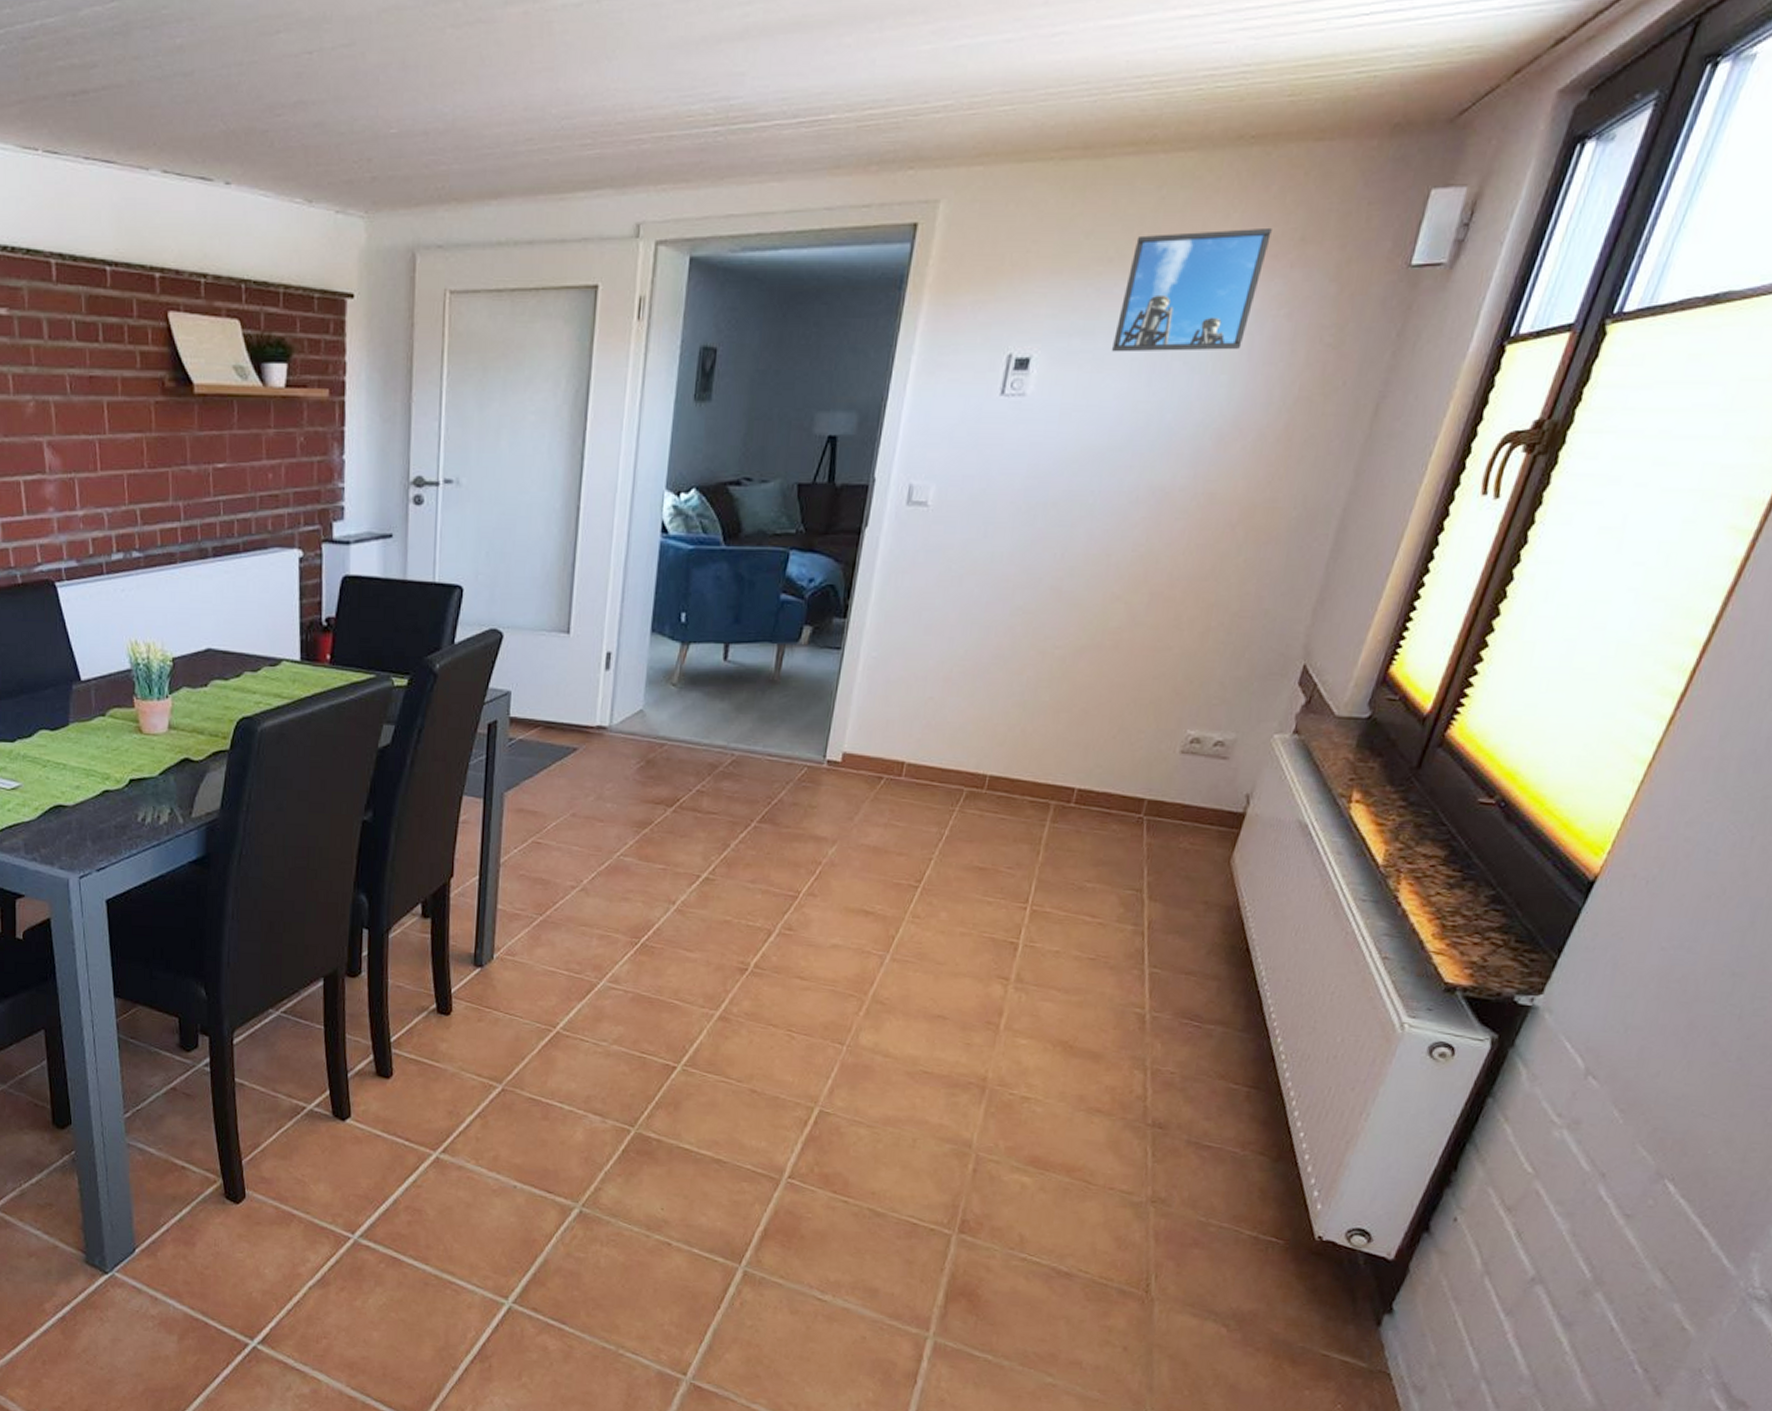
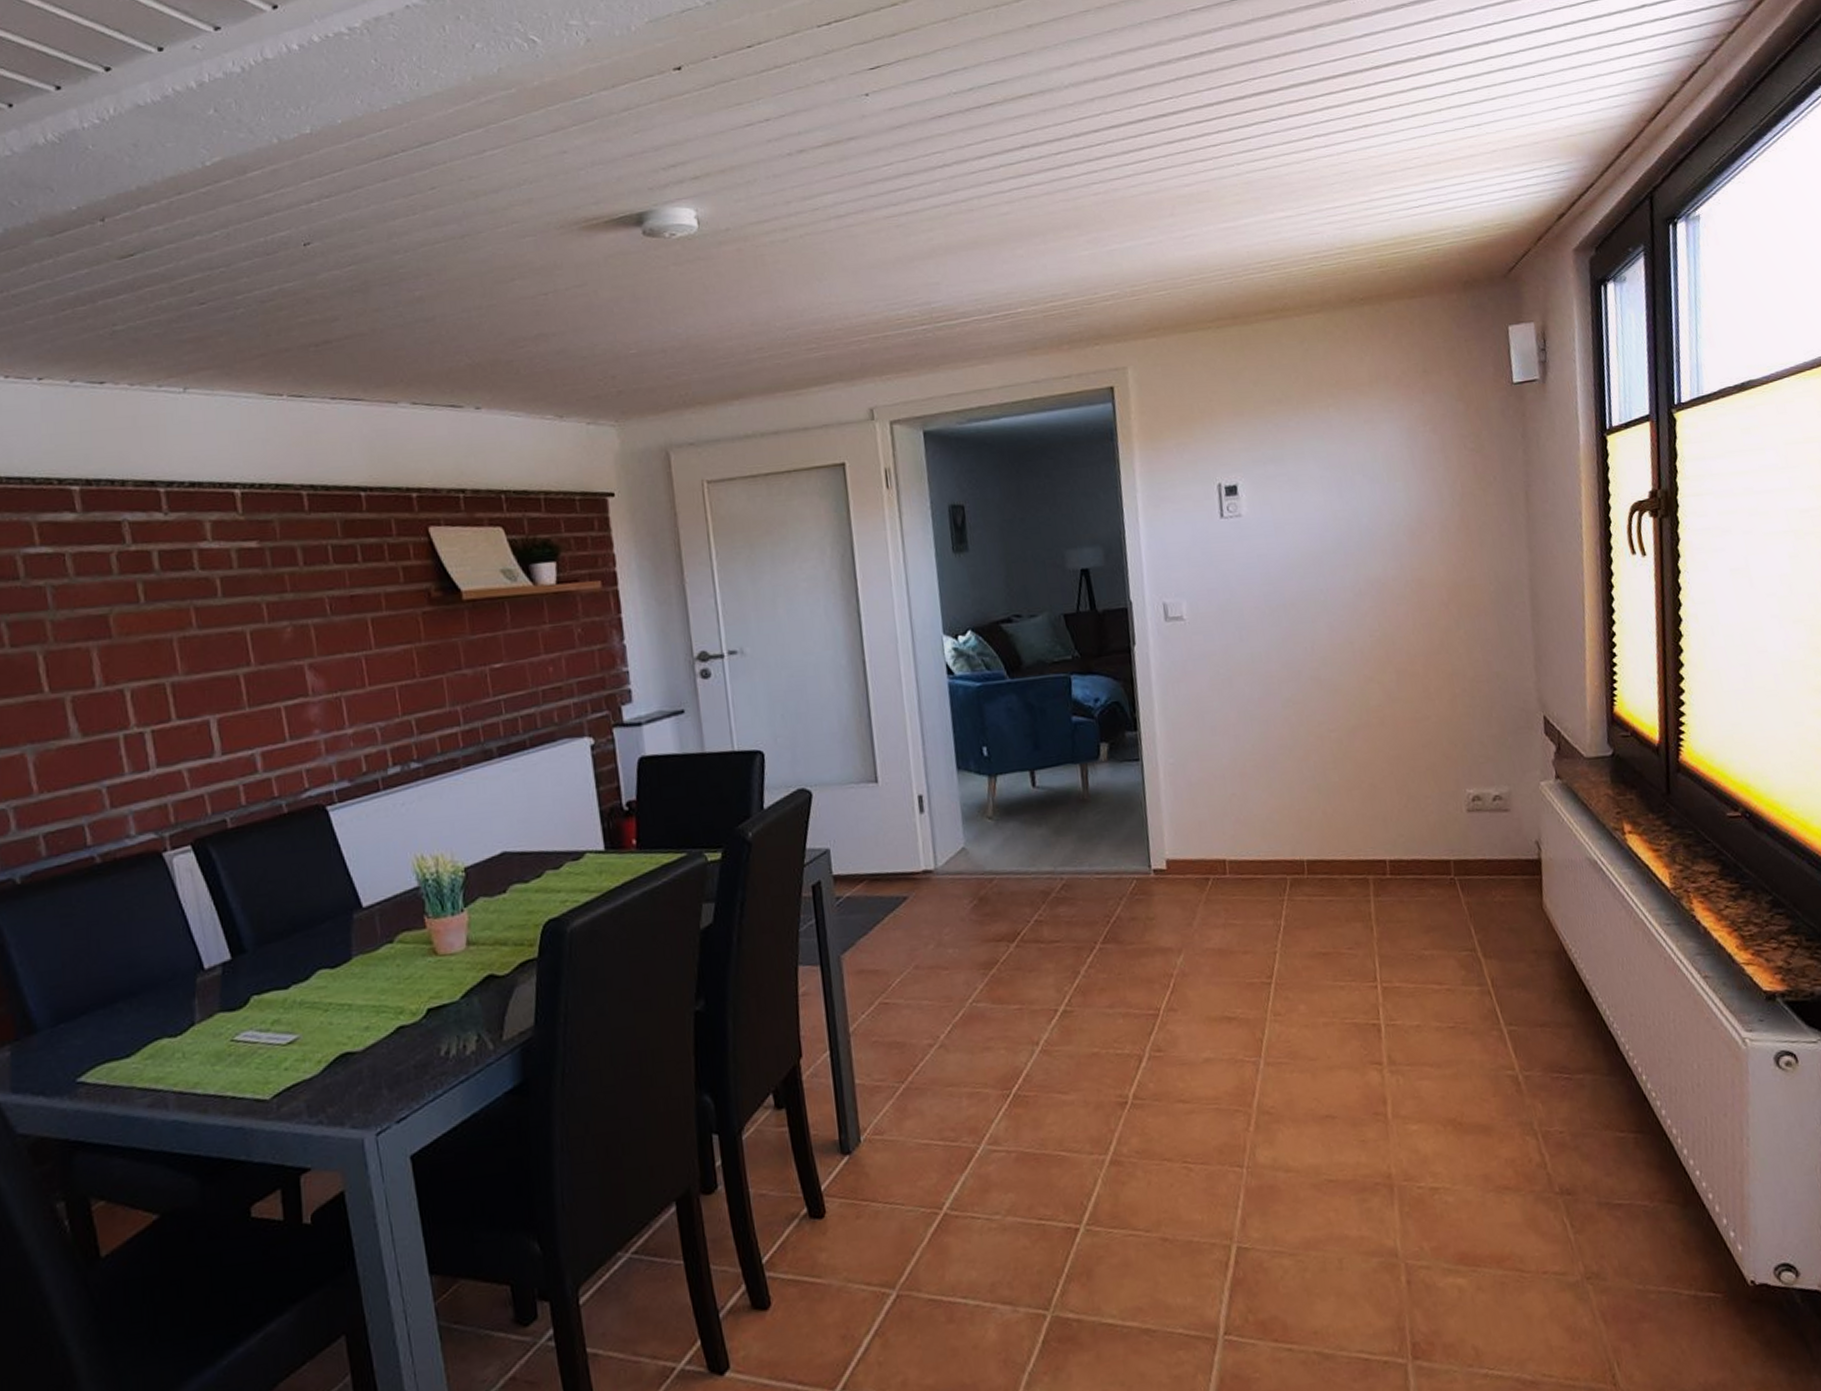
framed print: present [1111,227,1272,352] -> none [1295,364,1405,473]

